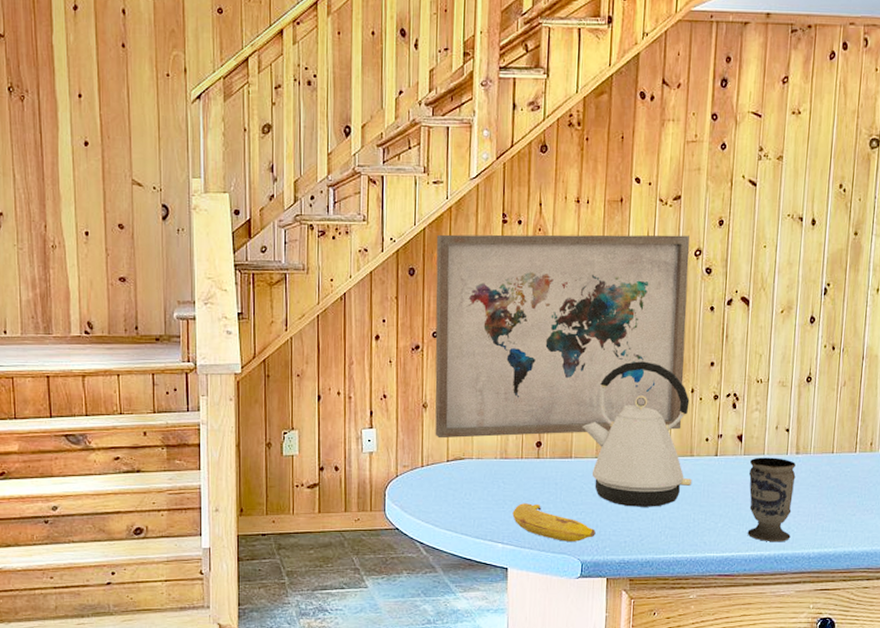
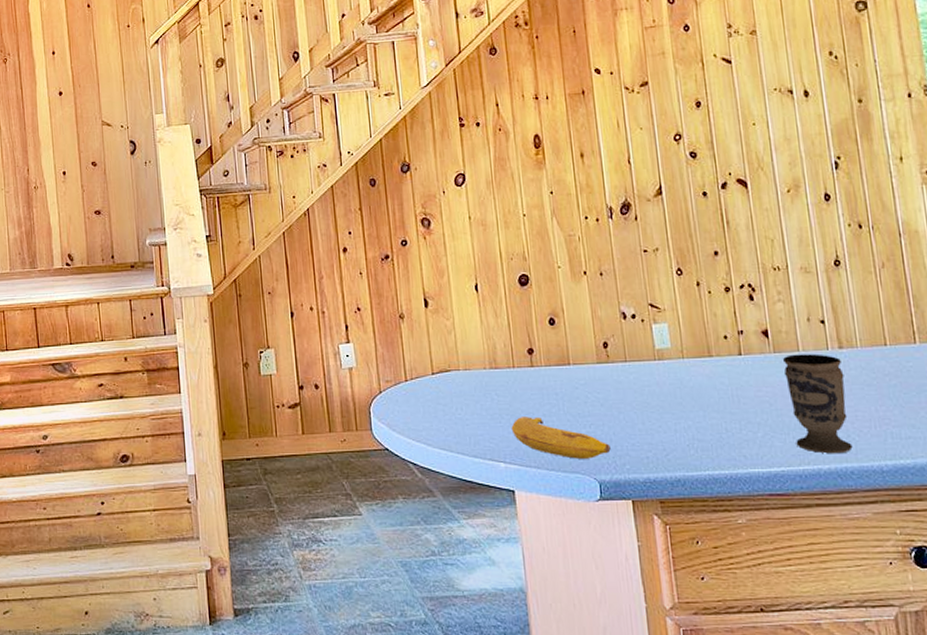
wall art: present [435,234,690,439] -> none [393,121,692,350]
kettle: present [582,361,693,507] -> none [576,255,717,417]

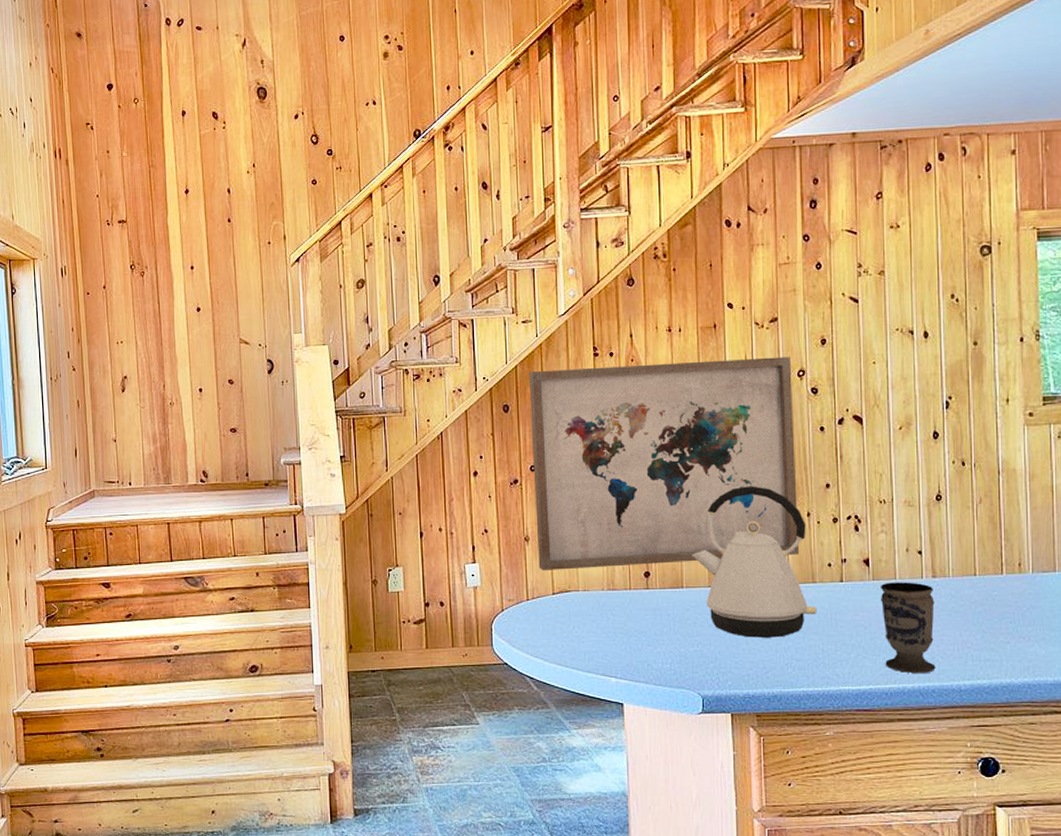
wall art: none [393,121,692,350] -> present [528,356,800,571]
fruit: present [511,416,611,459] -> none [624,635,715,675]
kettle: none [576,255,717,417] -> present [691,486,818,638]

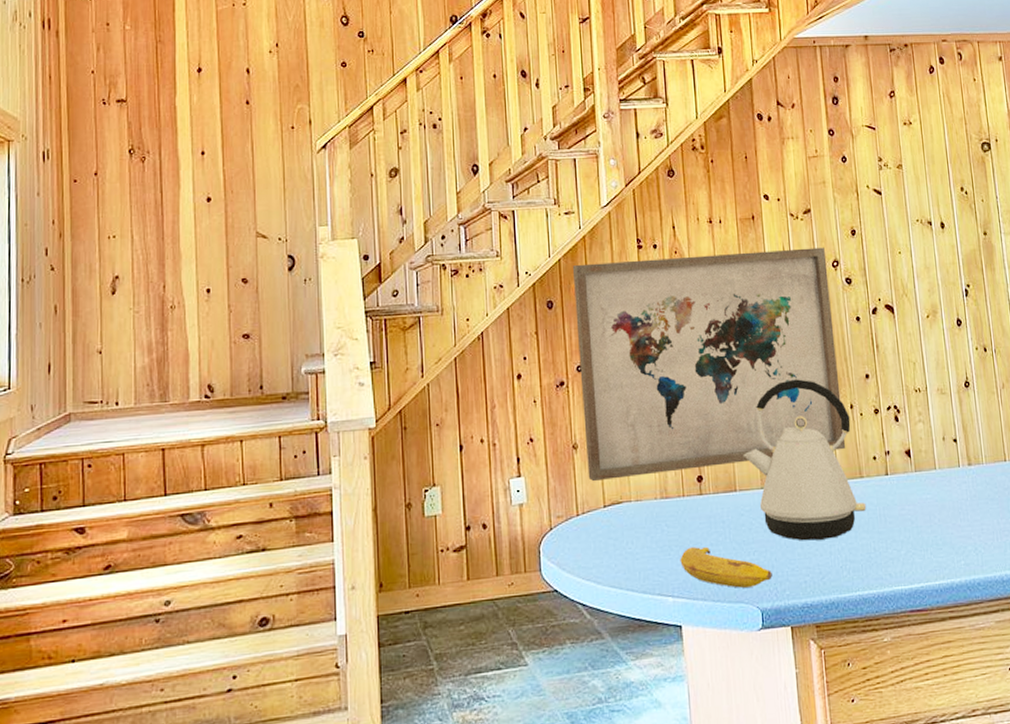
fruit: none [624,635,715,675] -> present [680,546,773,588]
cup: present [880,582,936,674] -> none [922,471,979,567]

